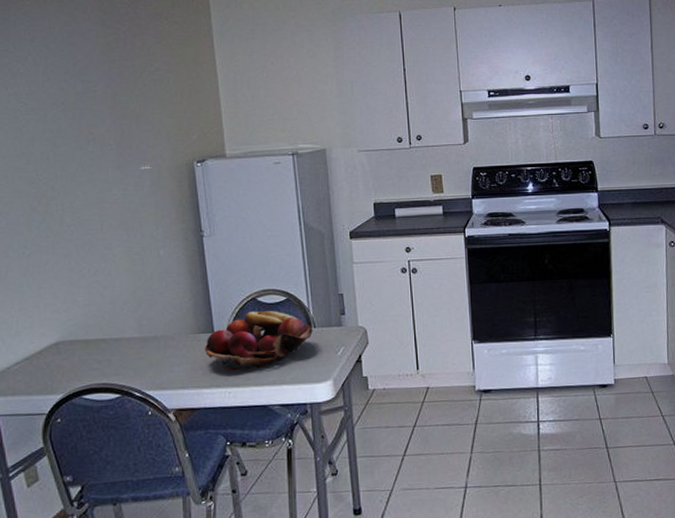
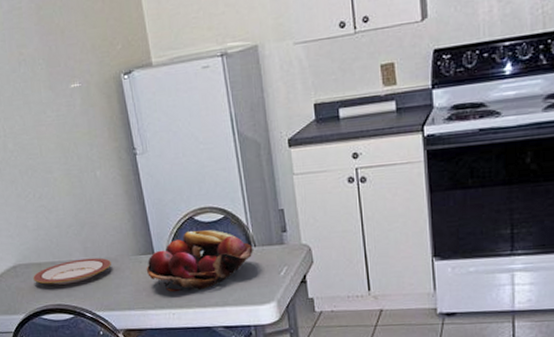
plate: none [78,335,167,363] -> present [33,257,111,285]

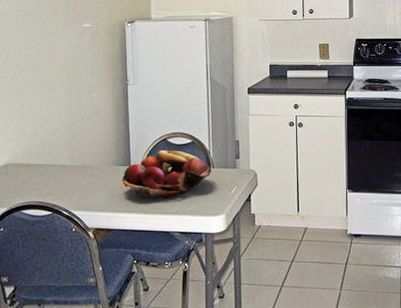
plate: present [33,257,111,285] -> none [21,164,93,185]

